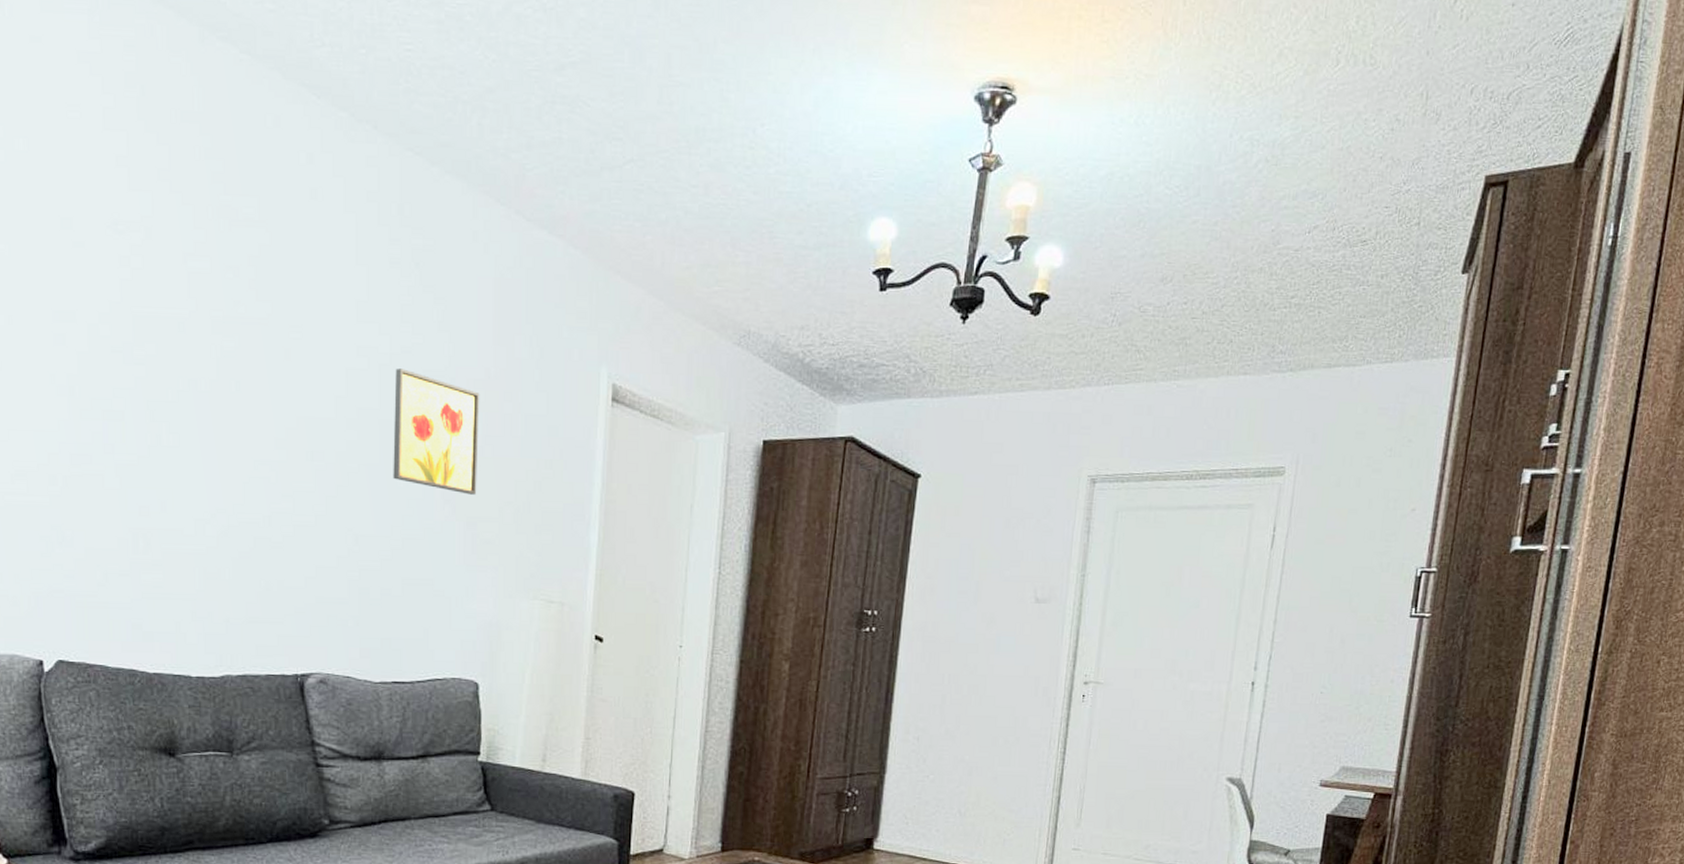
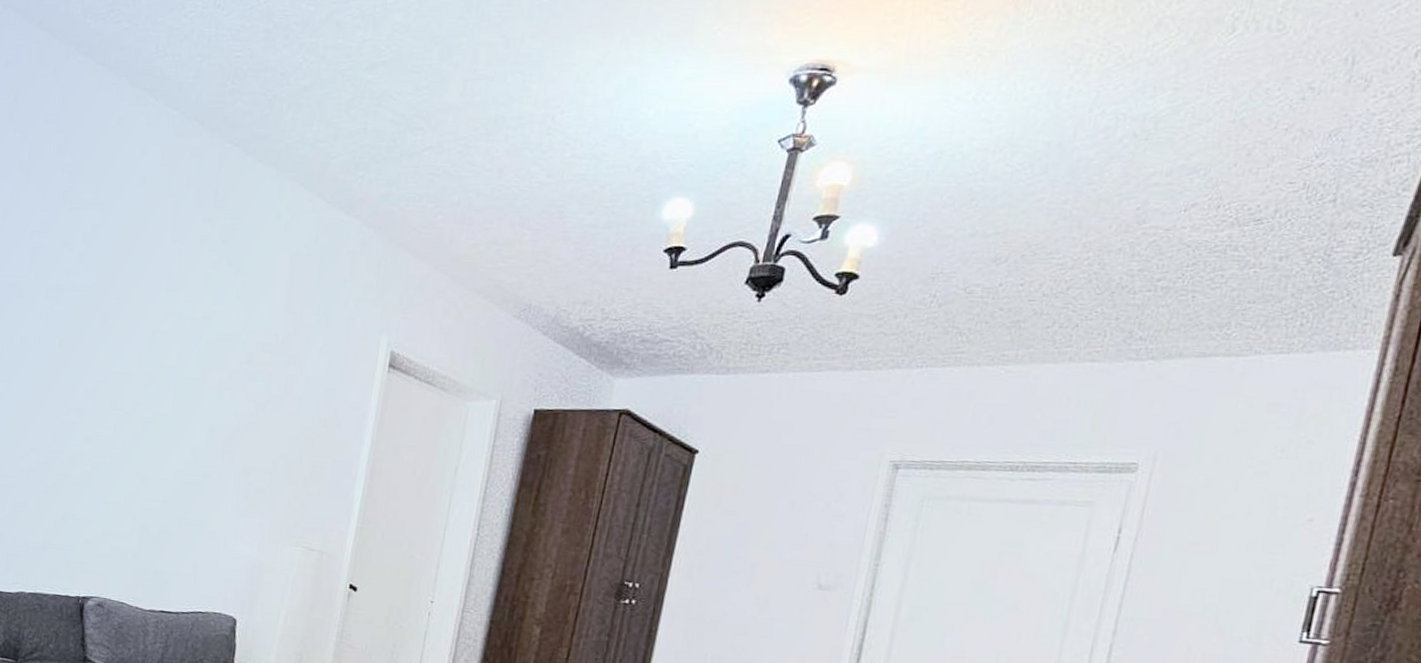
wall art: present [393,368,480,495] -> none [182,332,267,447]

